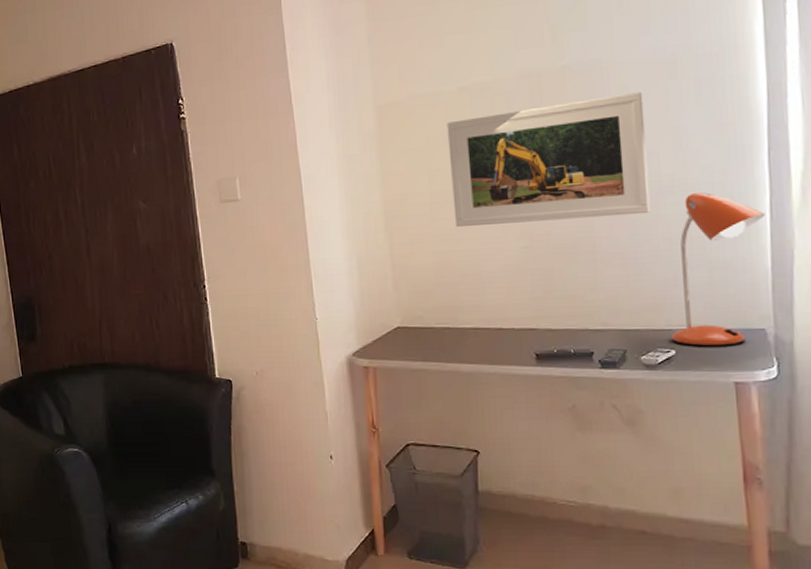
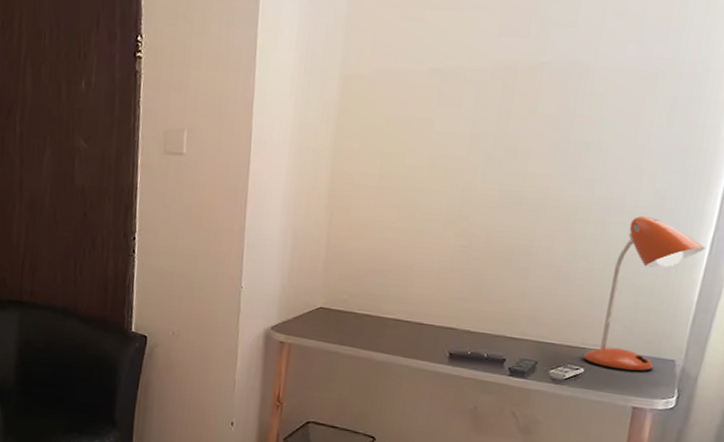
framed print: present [446,91,651,228] -> none [399,102,616,231]

